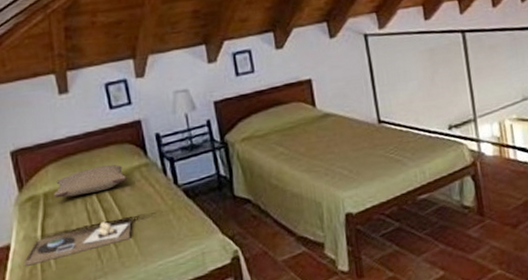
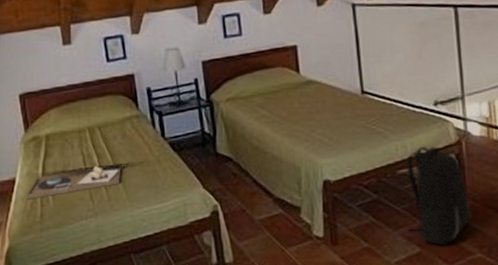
pillow: present [54,164,127,198] -> none [55,113,119,140]
backpack: none [425,169,490,266] -> present [405,145,472,245]

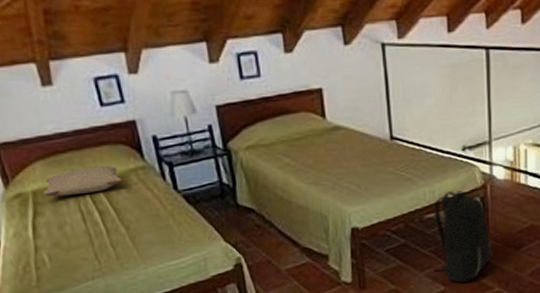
platter: present [26,164,122,200] -> none [16,220,130,263]
pillow: none [55,113,119,140] -> present [44,165,123,197]

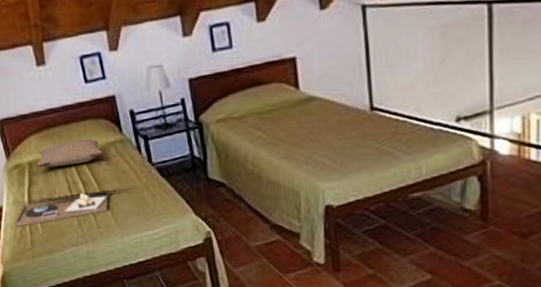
platter: none [16,220,130,263] -> present [14,191,109,227]
backpack: present [433,190,492,283] -> none [418,166,492,272]

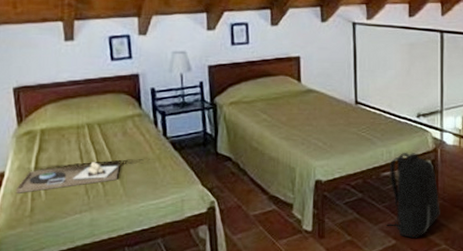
pillow: present [37,138,103,168] -> none [51,111,120,136]
backpack: none [418,166,492,272] -> present [386,152,440,238]

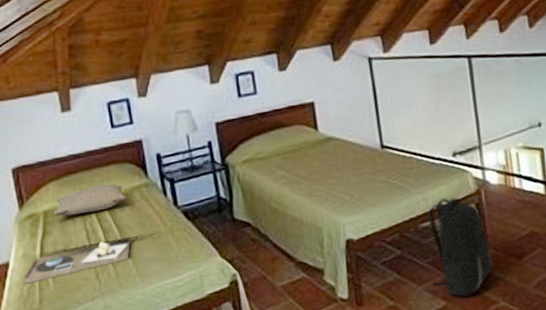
pillow: none [51,111,120,136] -> present [54,184,127,216]

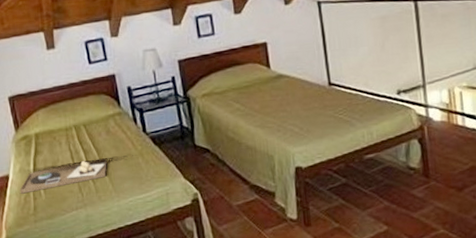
pillow: present [54,184,127,216] -> none [43,112,103,138]
backpack: present [427,197,494,297] -> none [372,132,434,223]

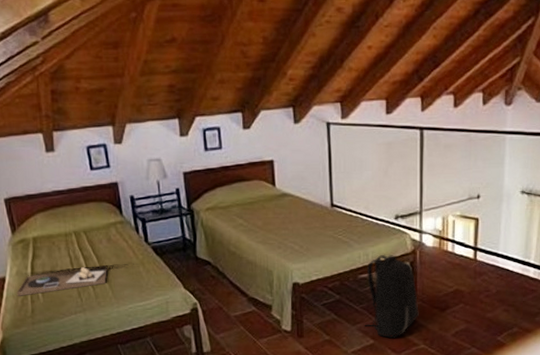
backpack: none [372,132,434,223] -> present [364,254,419,338]

